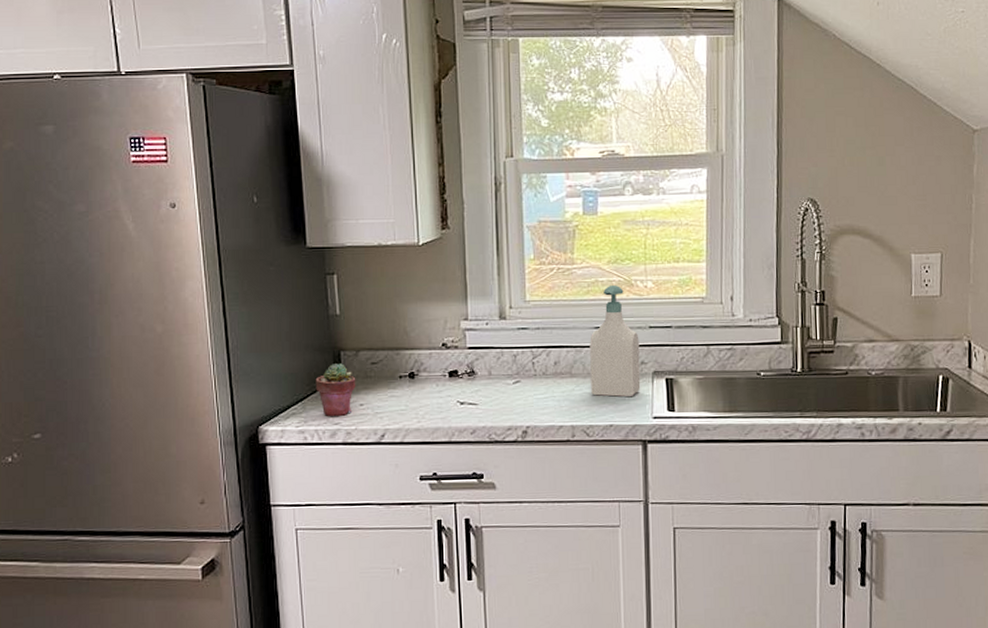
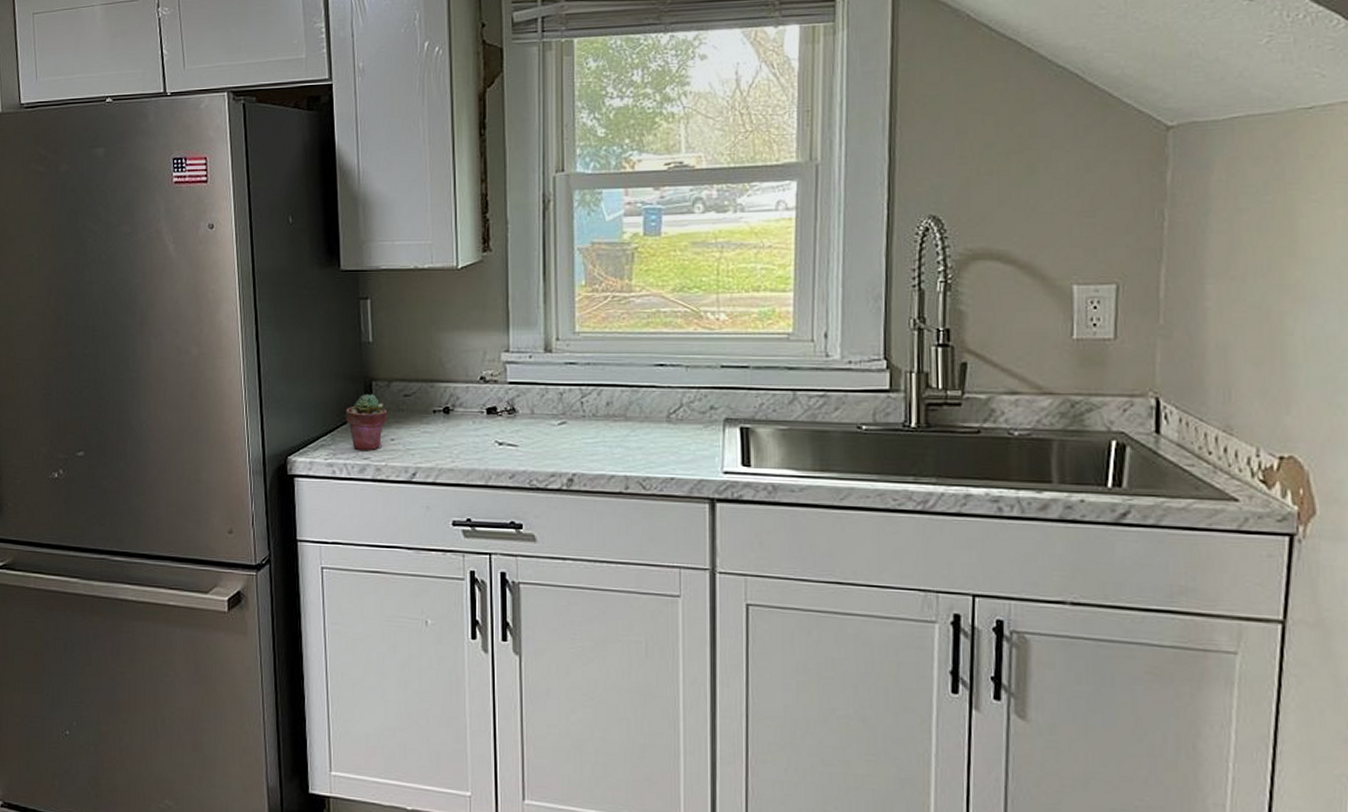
soap bottle: present [590,284,641,397] -> none [648,316,709,446]

